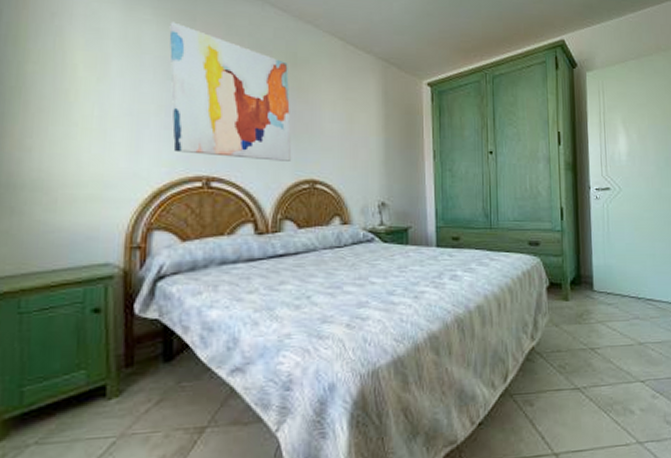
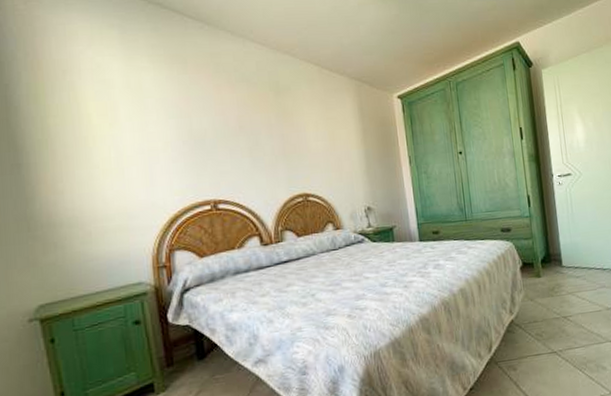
wall art: present [169,22,292,161] -> none [165,66,285,182]

